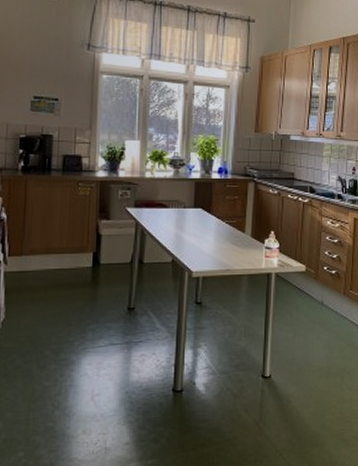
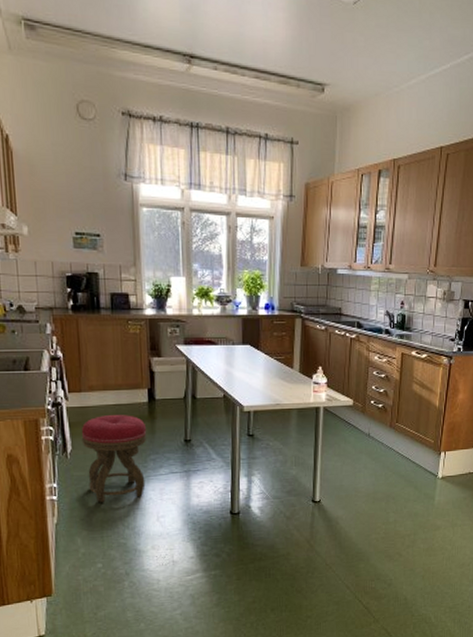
stool: none [16,280,89,380] -> present [81,415,147,503]

